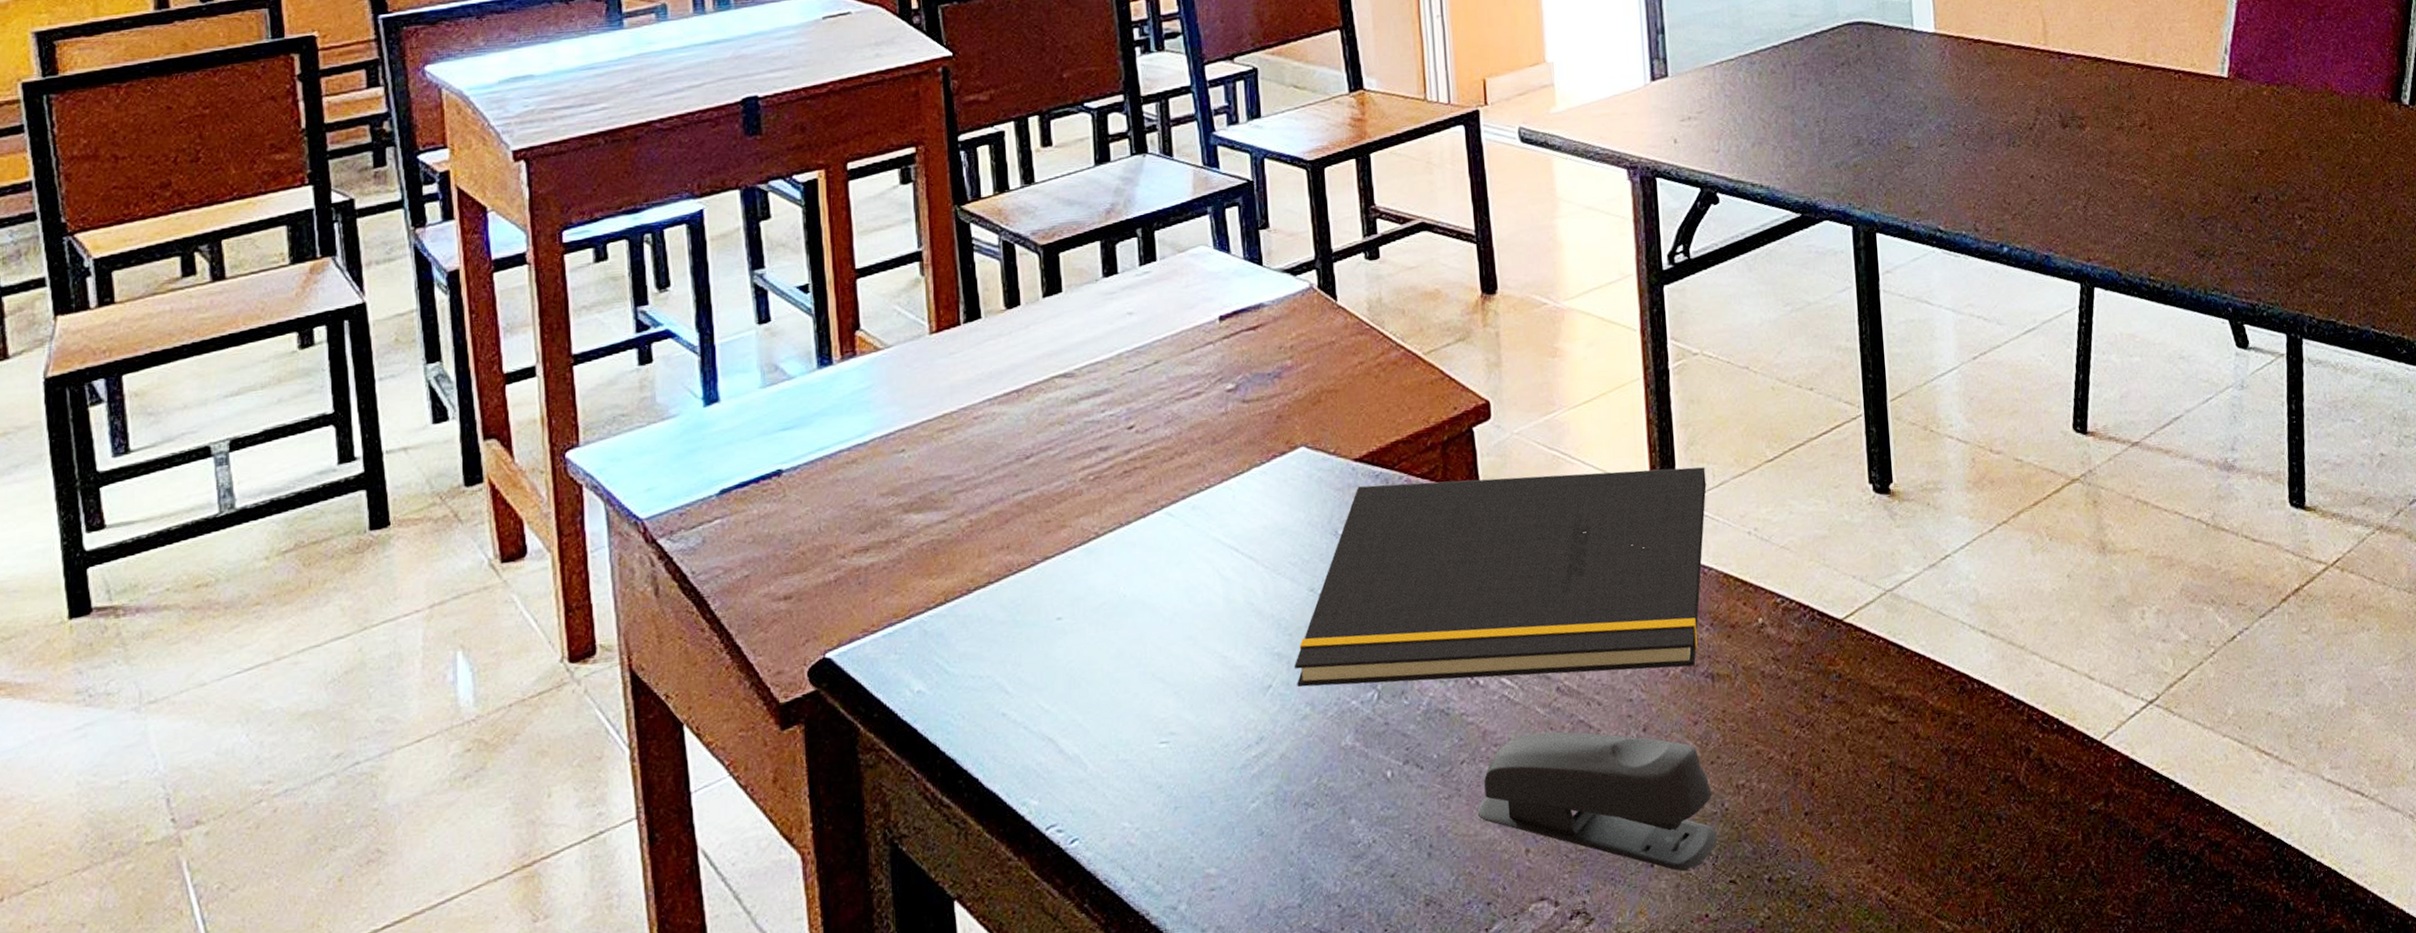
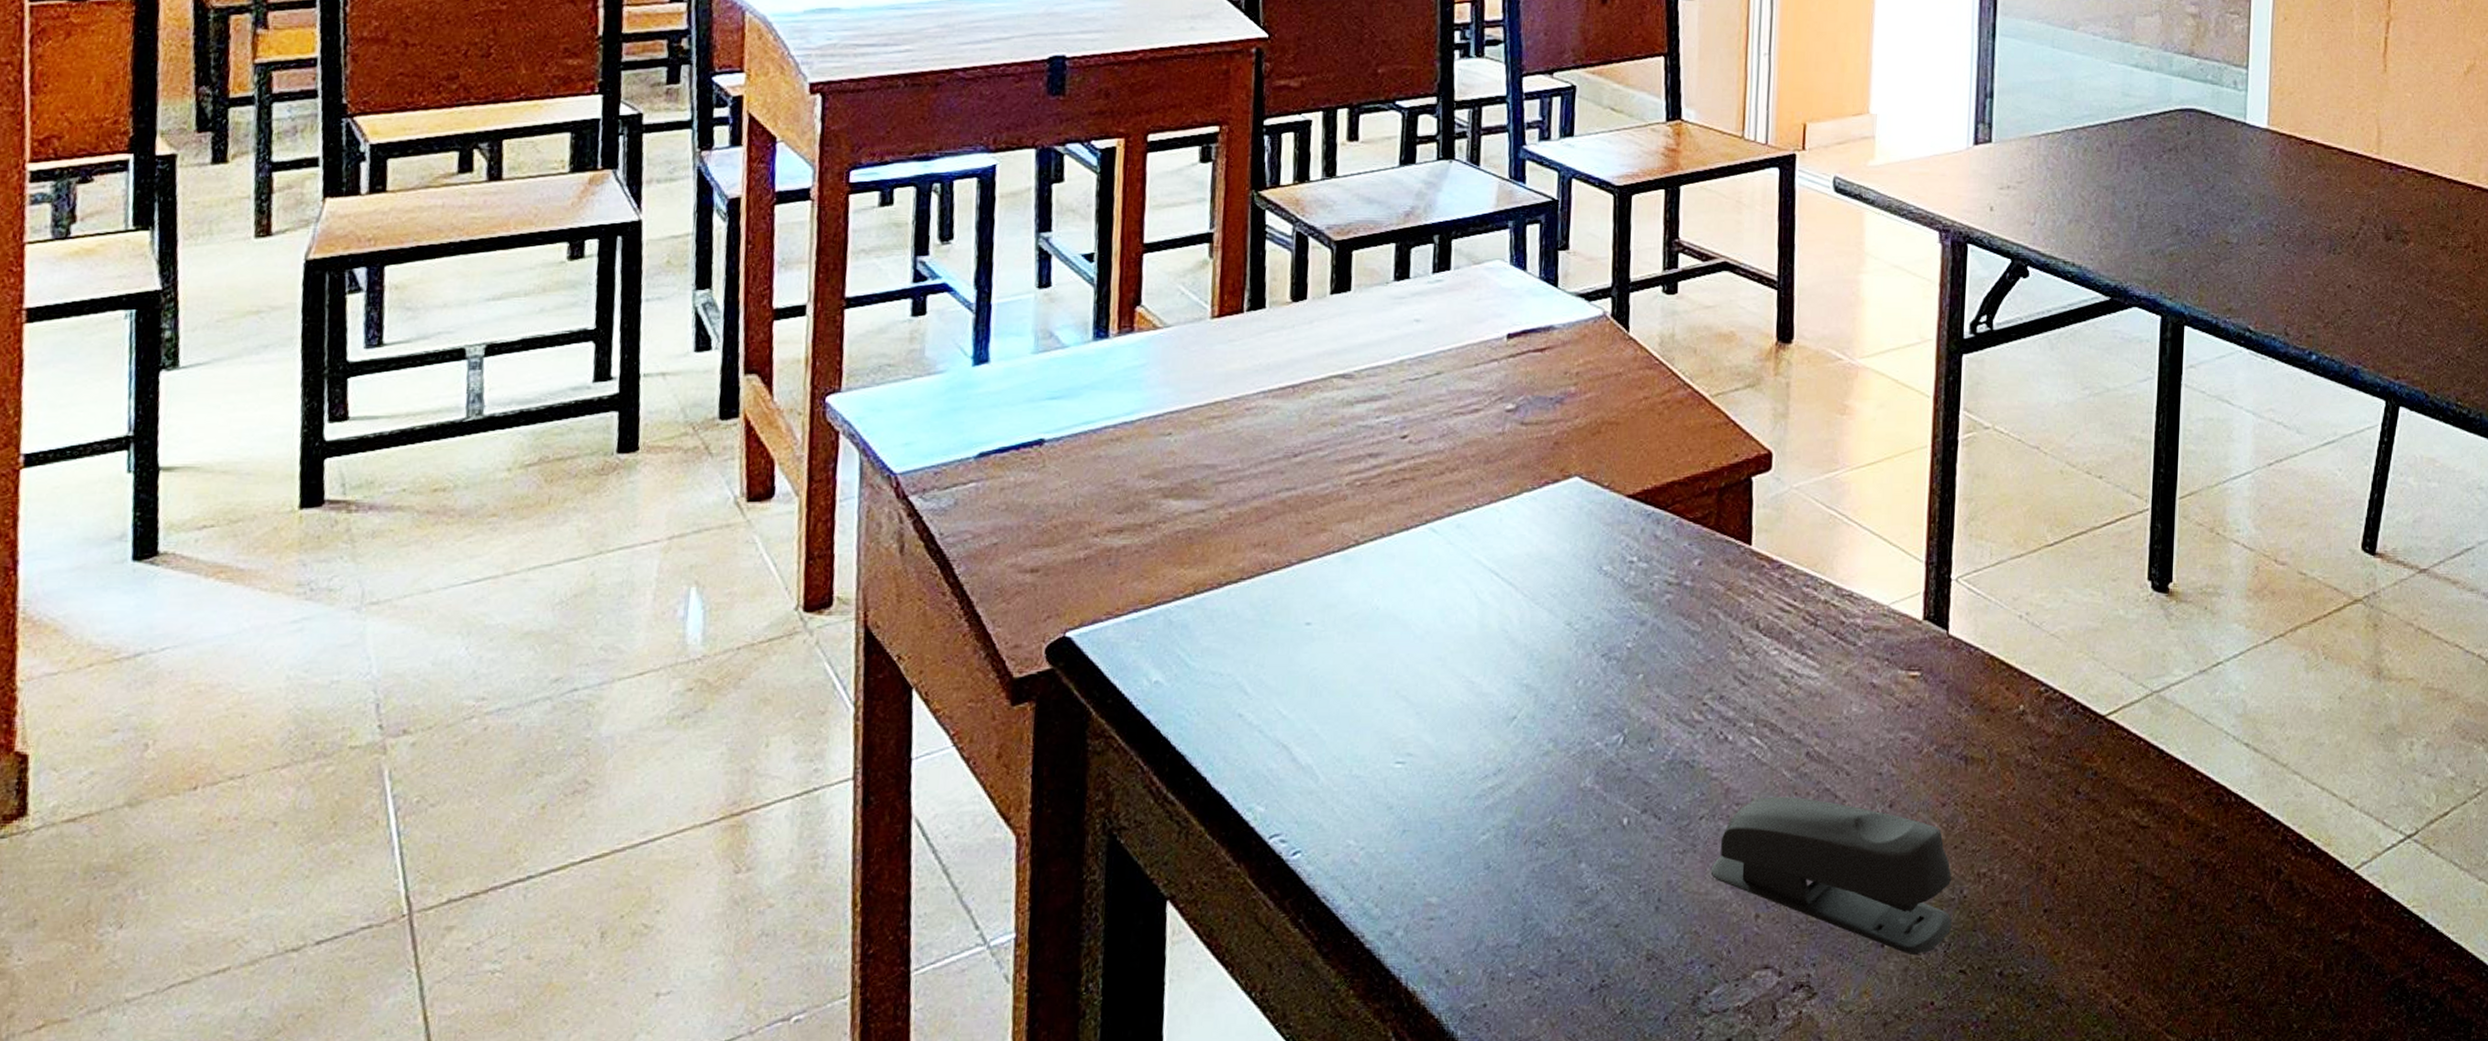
notepad: present [1295,467,1707,687] -> none [1542,524,1983,746]

